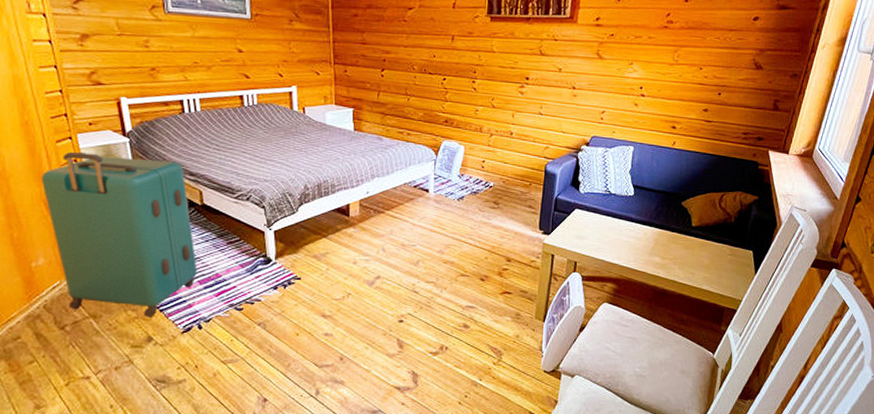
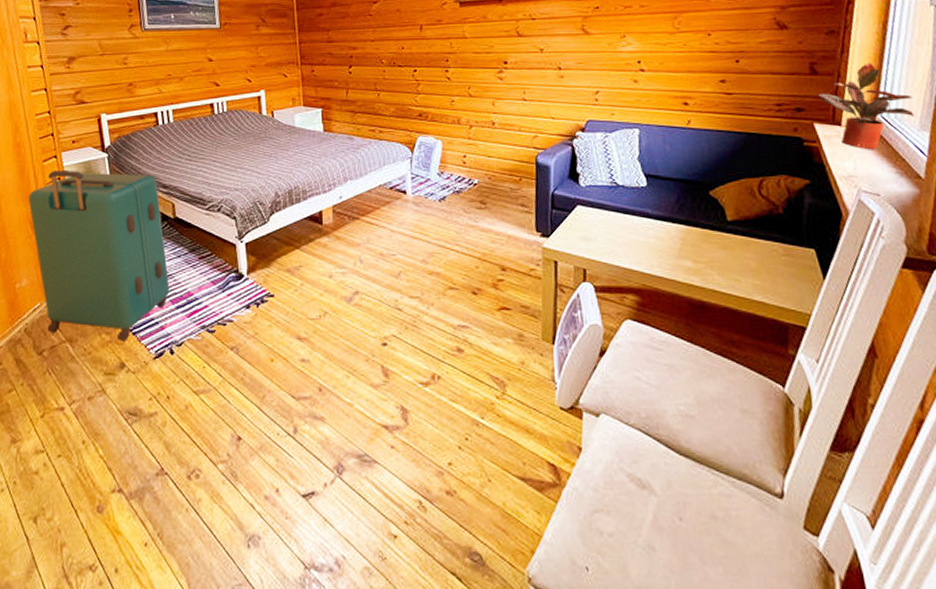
potted plant: none [775,103,844,174] -> present [817,62,915,149]

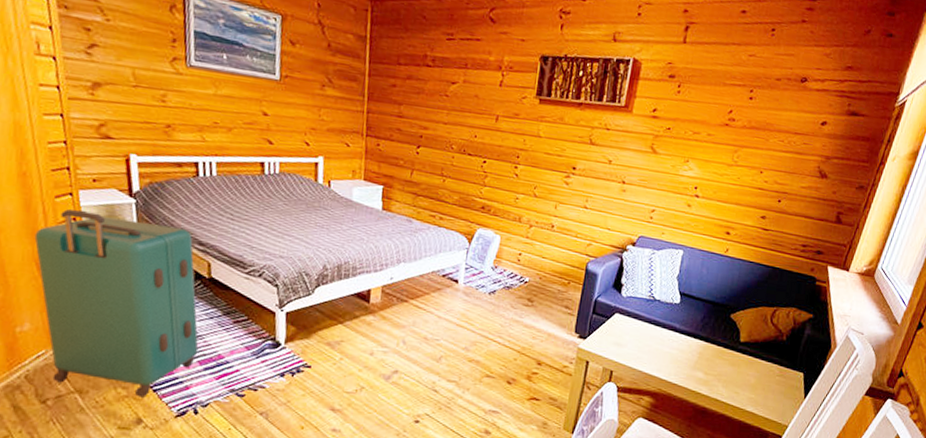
potted plant: present [817,62,915,149] -> none [836,219,909,295]

